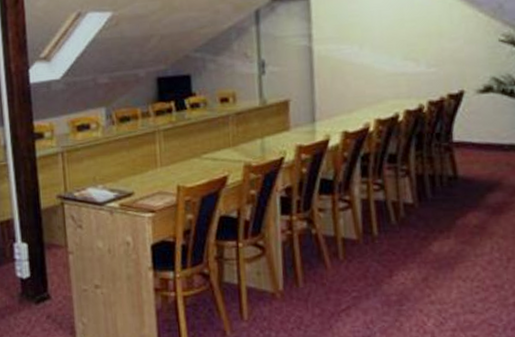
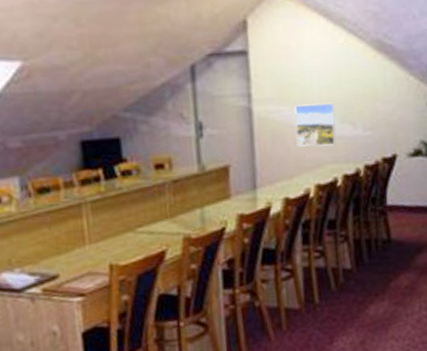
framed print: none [355,41,398,83] -> present [295,103,336,147]

